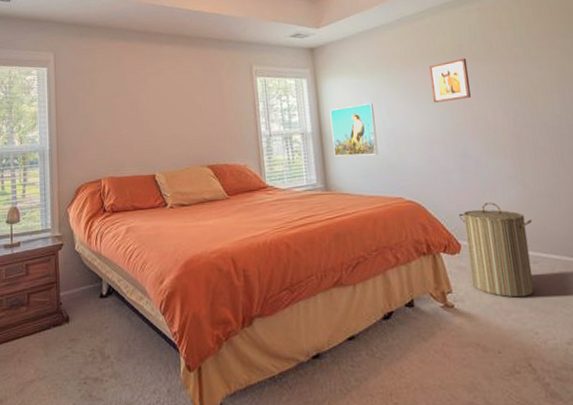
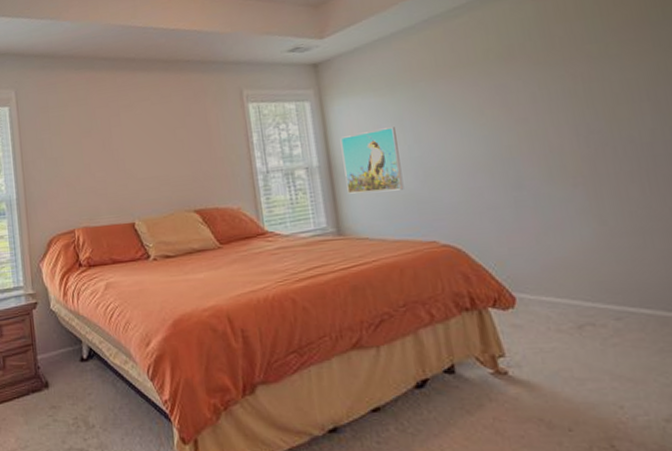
wall art: present [429,58,471,103] -> none [468,62,526,122]
laundry hamper: present [458,202,535,298] -> none [511,244,618,363]

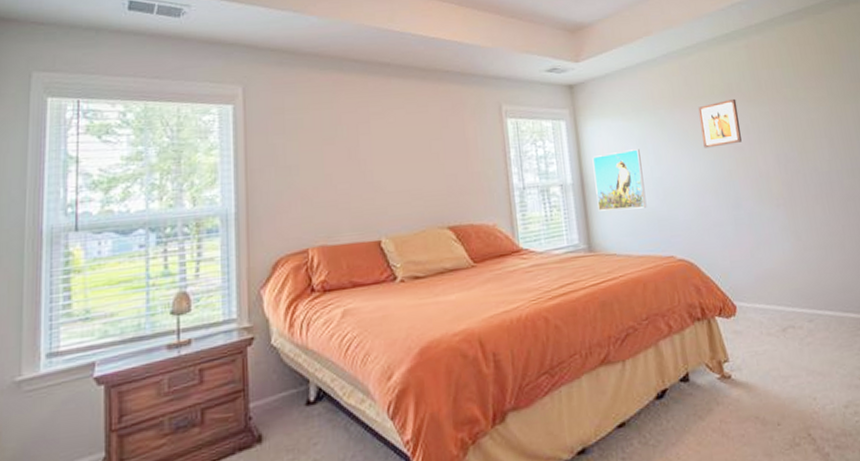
wall art: none [468,62,526,122] -> present [698,98,742,148]

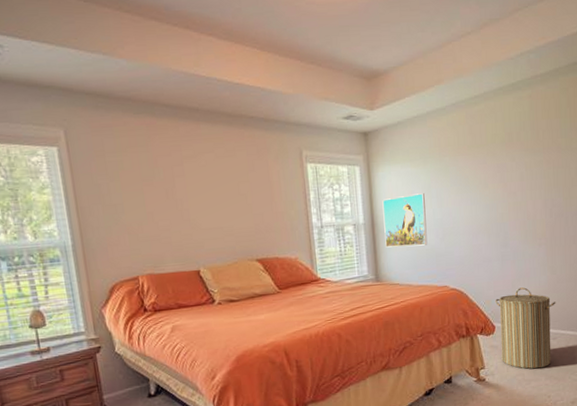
wall art: present [698,98,742,148] -> none [480,147,516,193]
laundry hamper: none [733,257,811,362] -> present [495,287,556,369]

